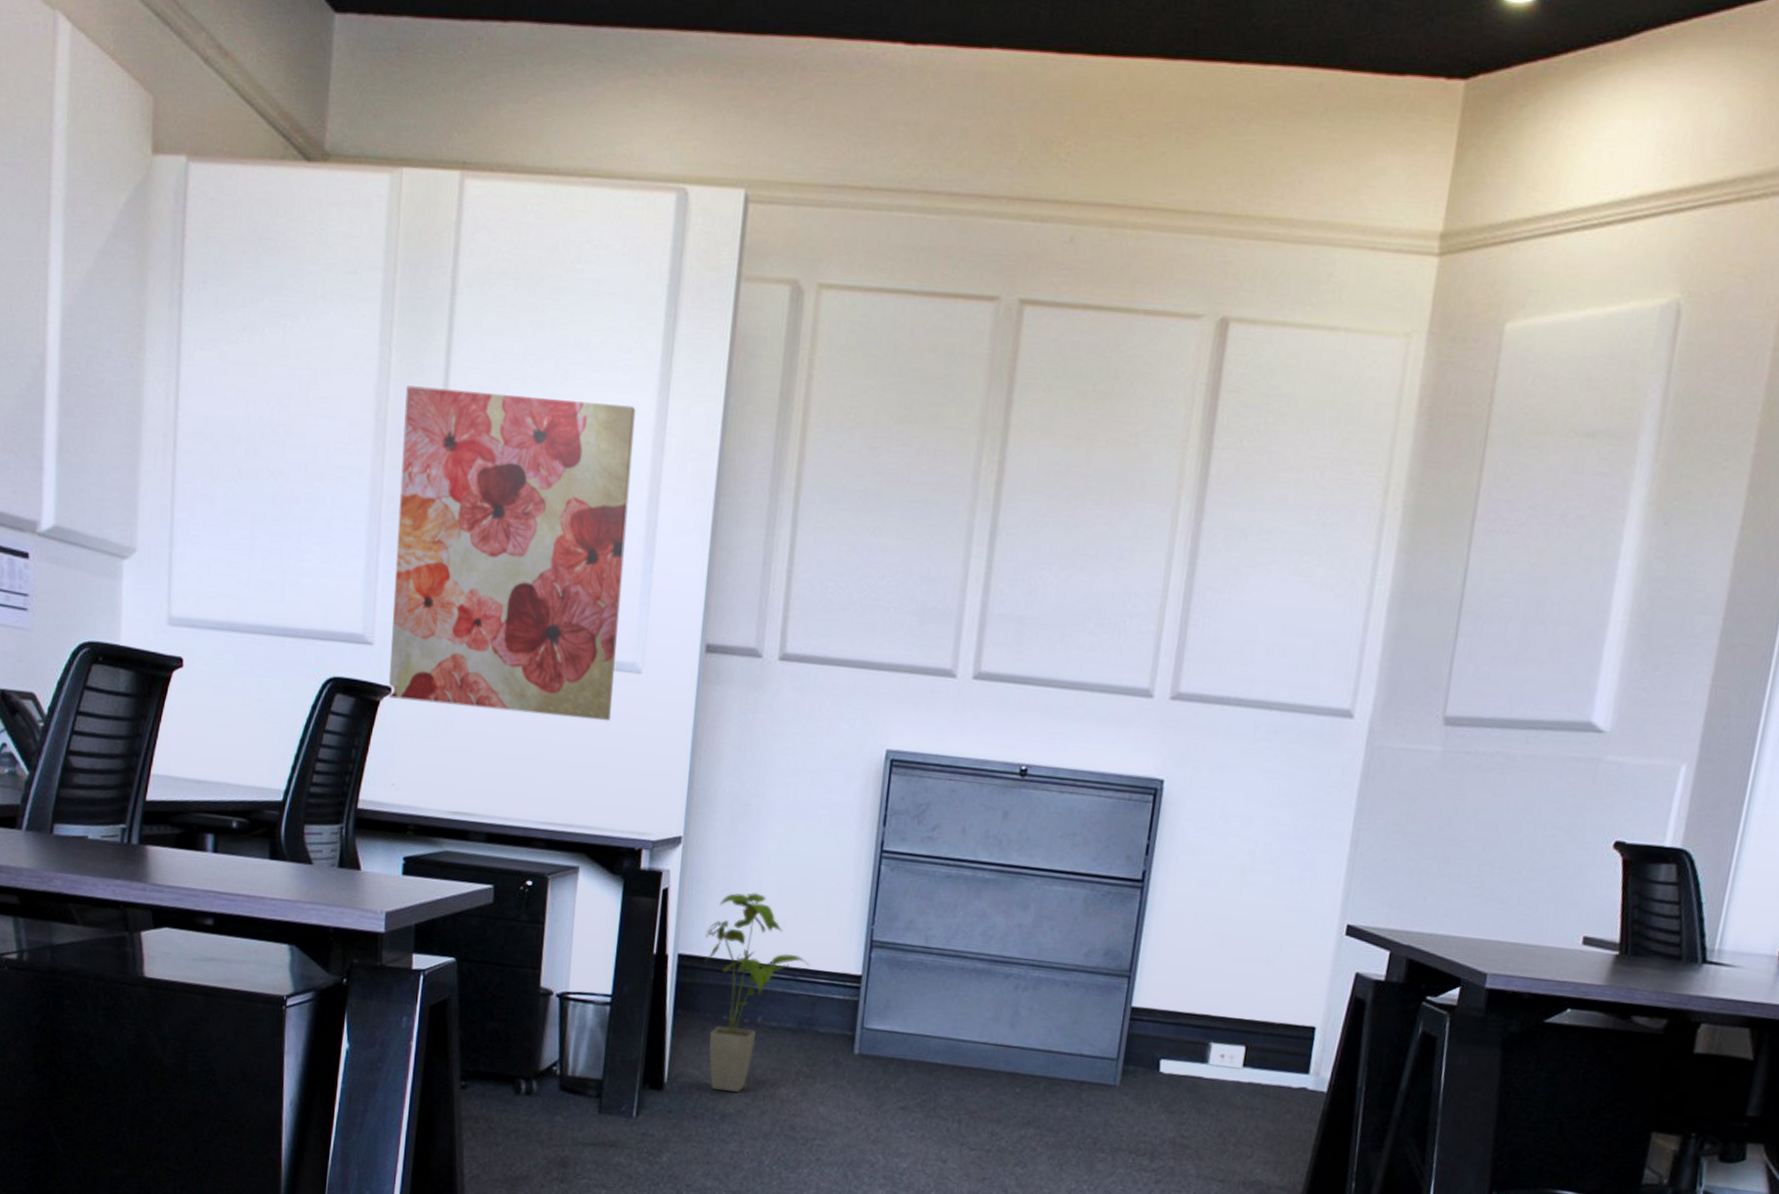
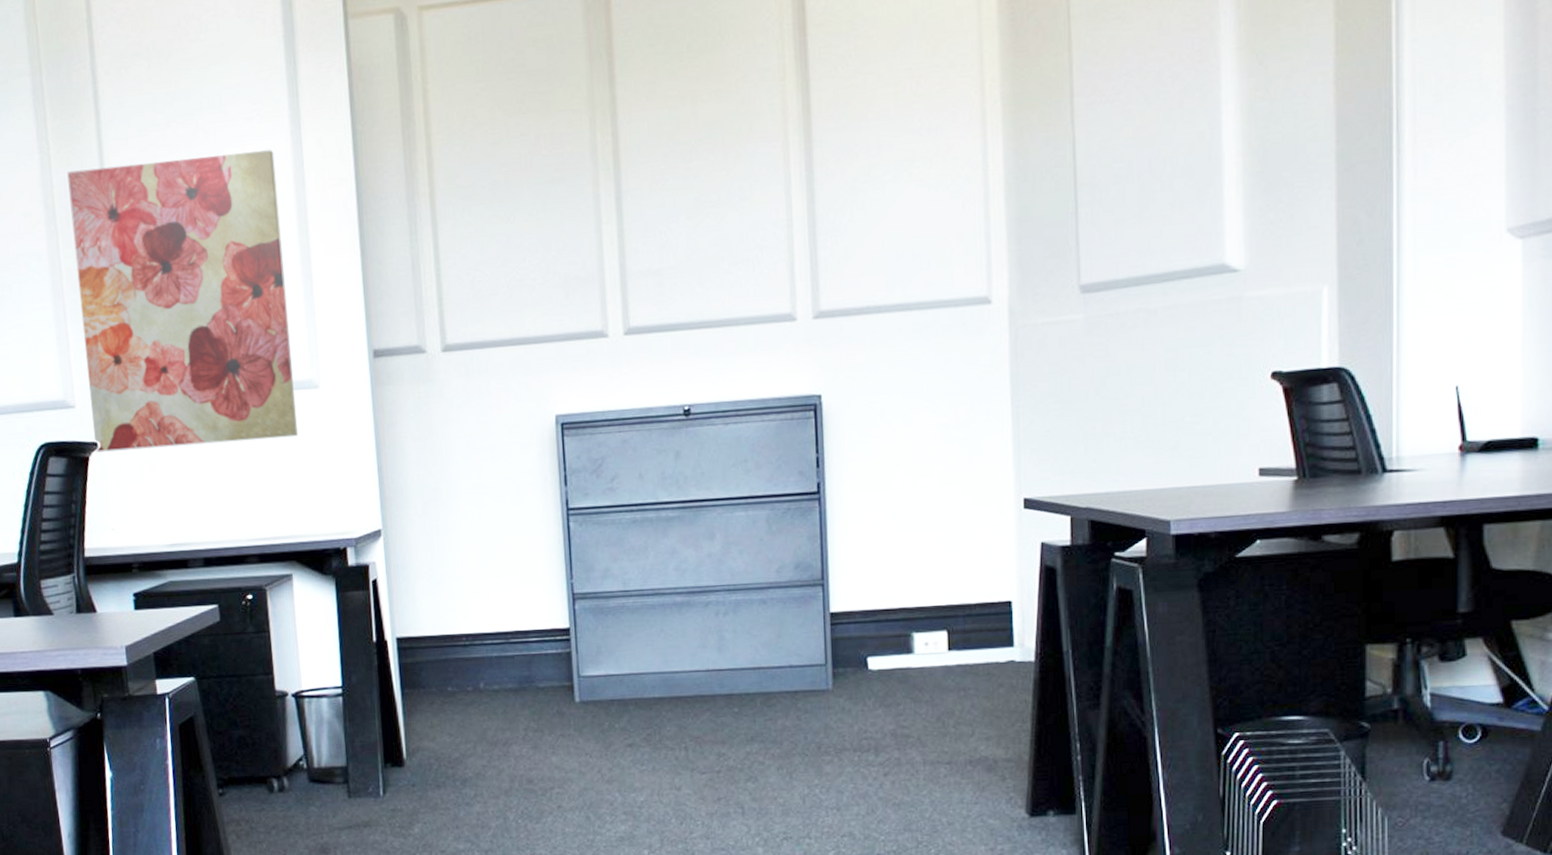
house plant: present [705,892,810,1092] -> none [418,568,520,757]

